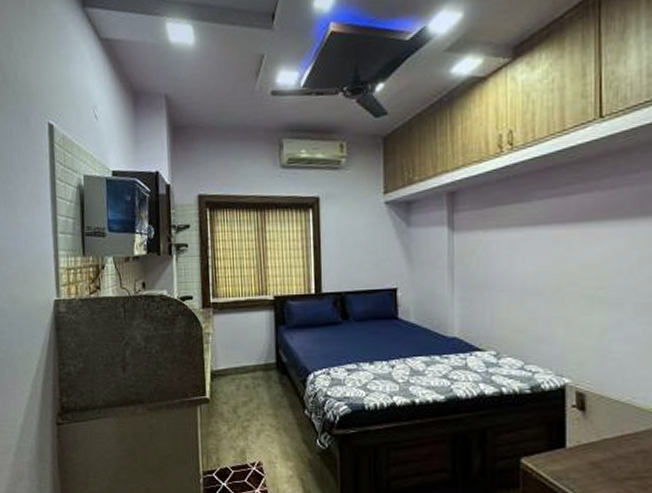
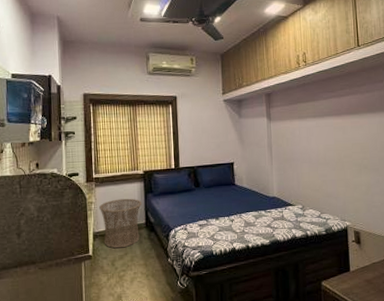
basket: none [218,330,272,392] -> present [99,198,142,249]

